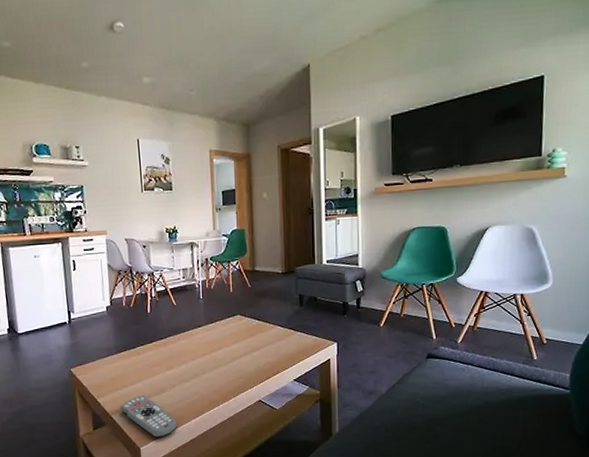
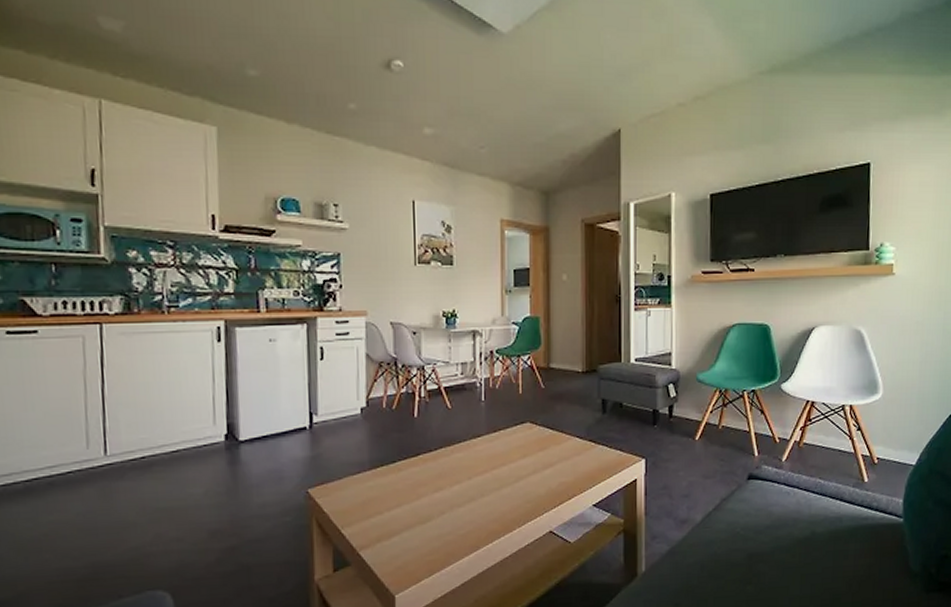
remote control: present [120,395,178,438] -> none [371,524,446,582]

